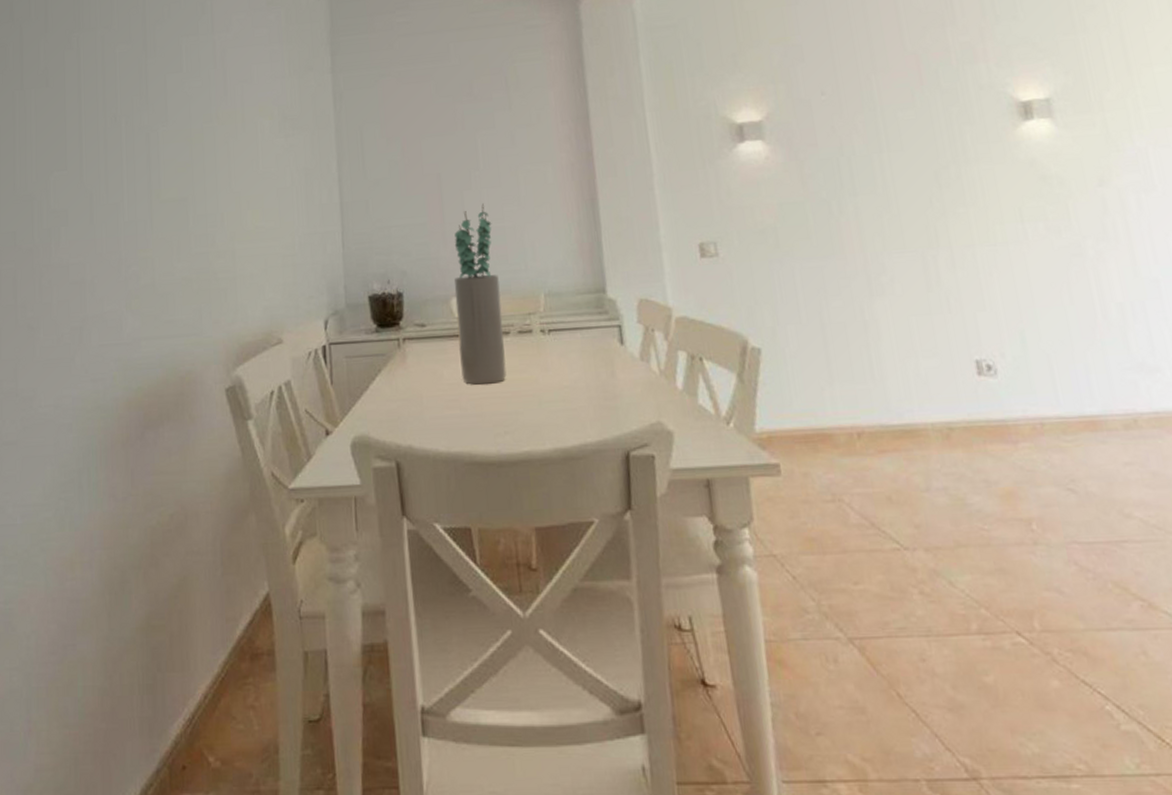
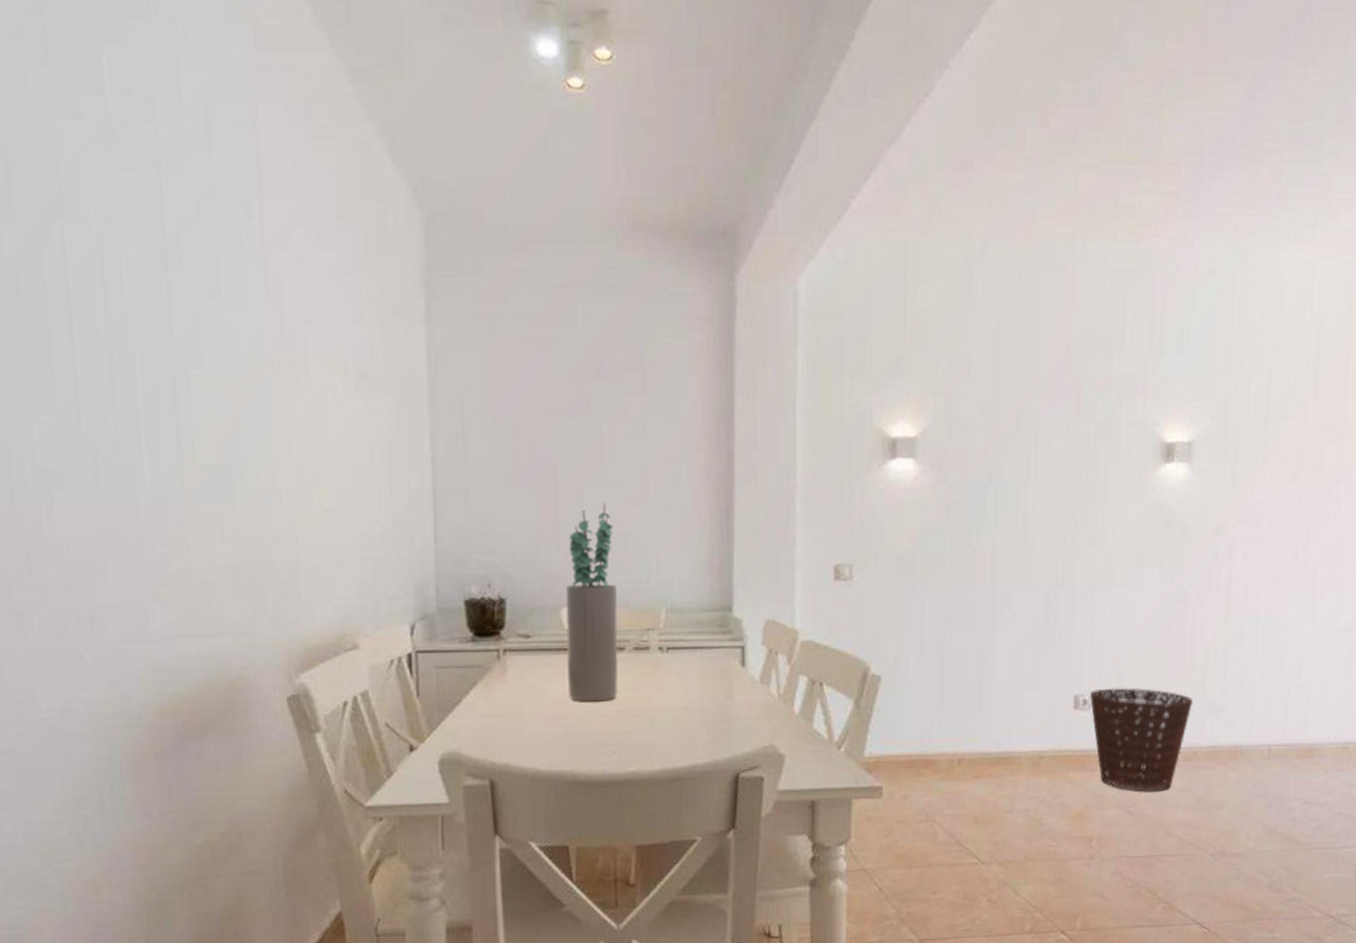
basket: none [993,350,1119,467] -> present [1090,688,1194,792]

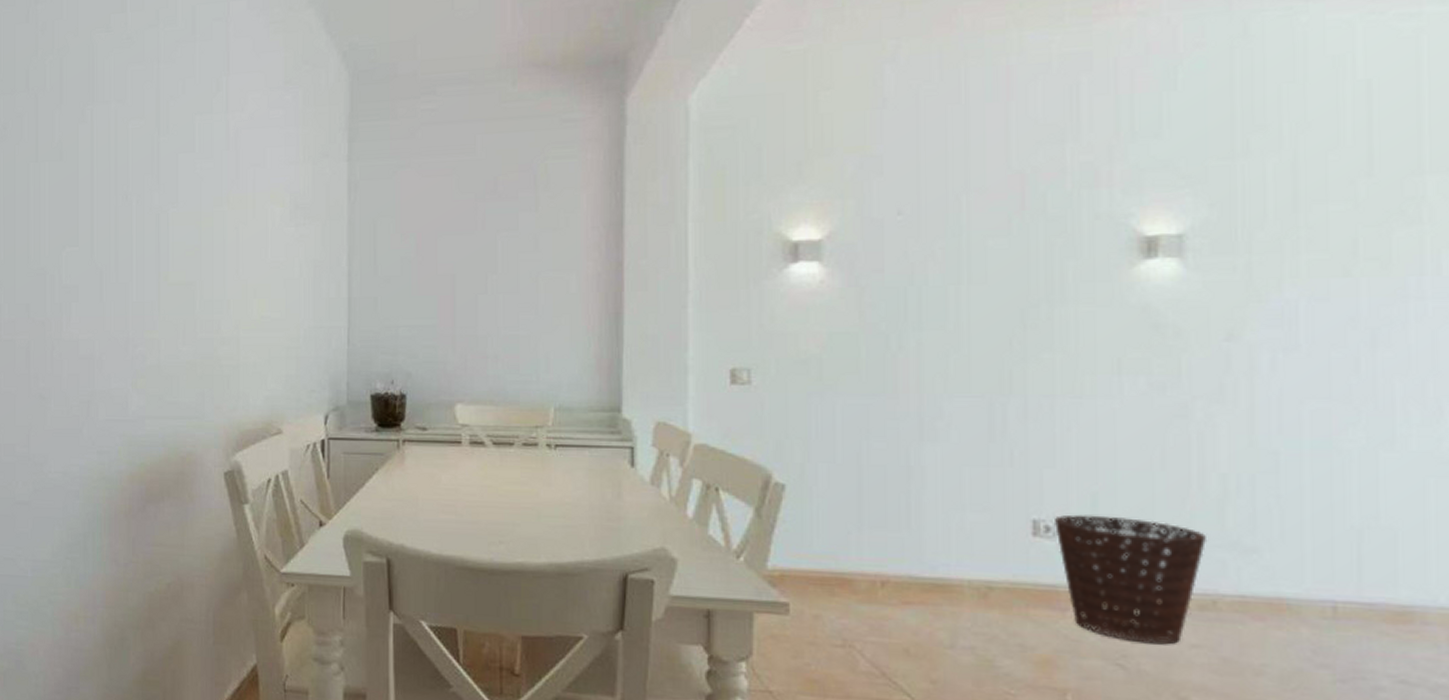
vase: present [565,503,618,702] -> none [460,309,508,493]

